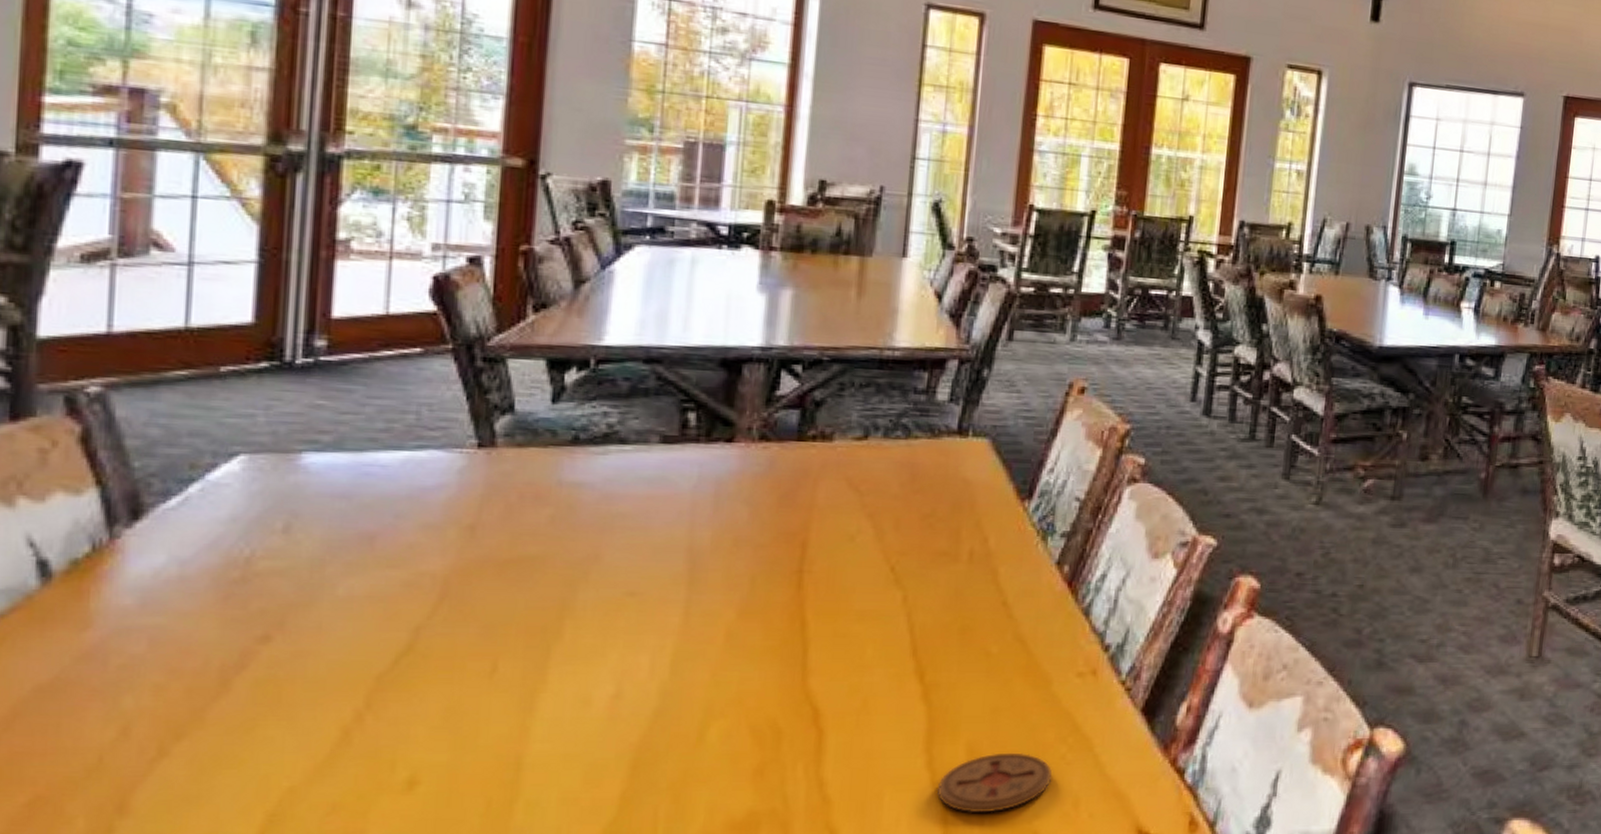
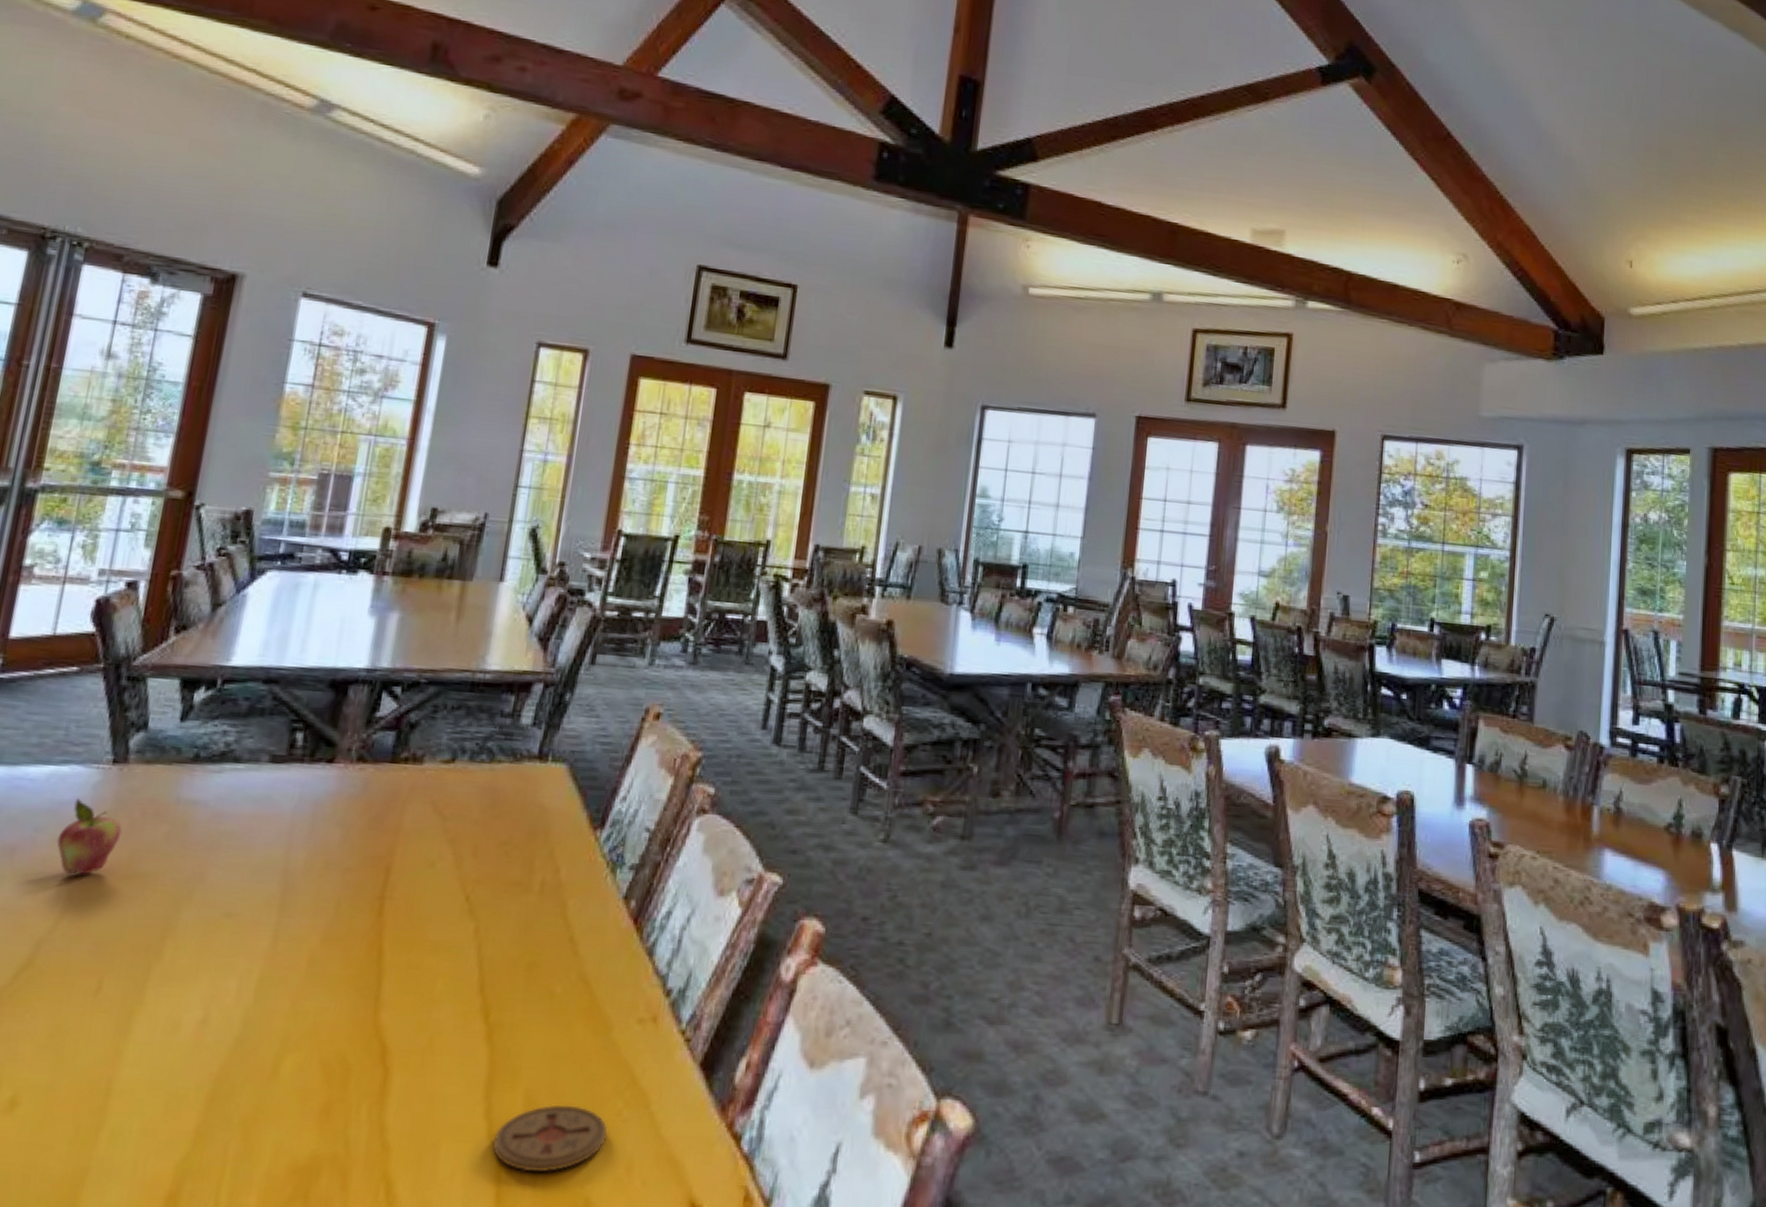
fruit: none [423,484,499,561] -> present [56,799,122,876]

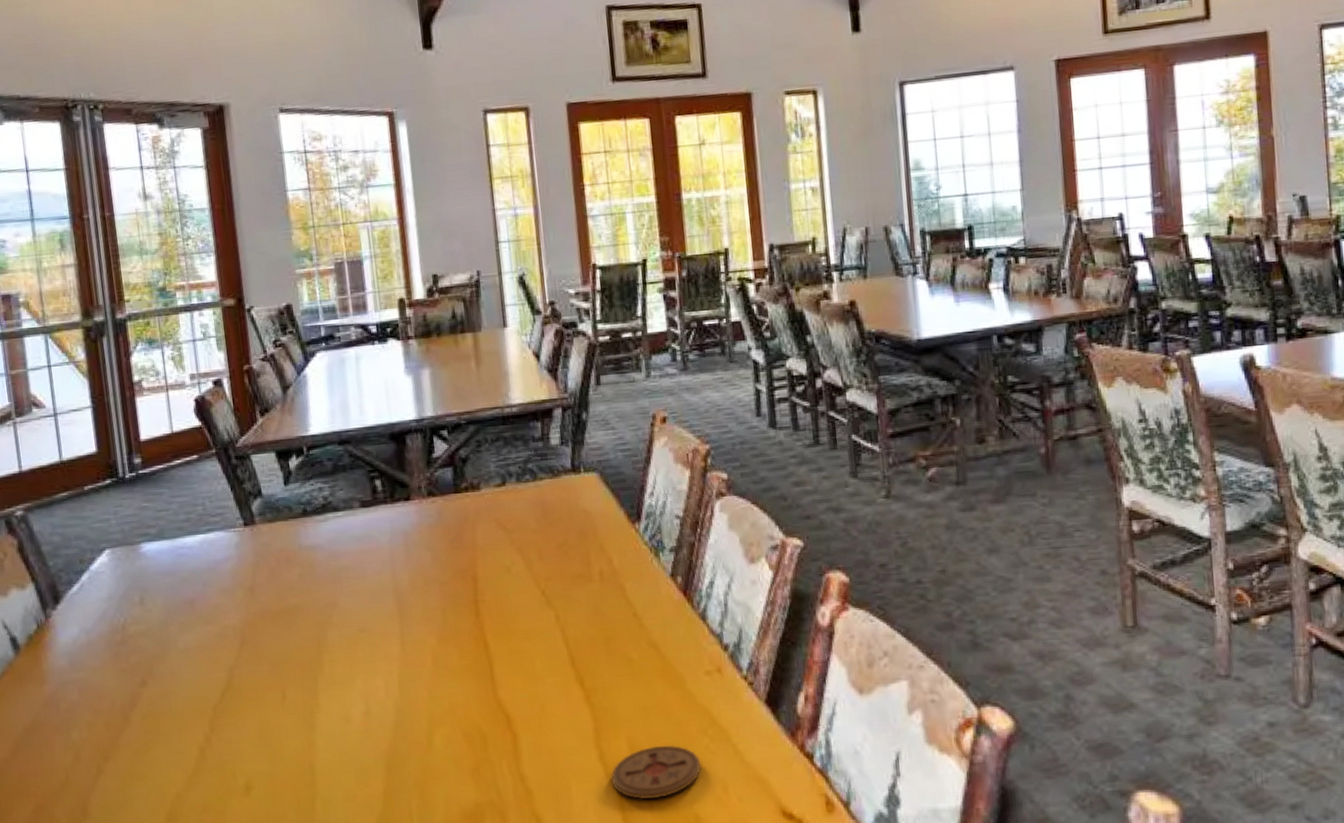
fruit: present [56,799,122,876] -> none [221,557,267,615]

